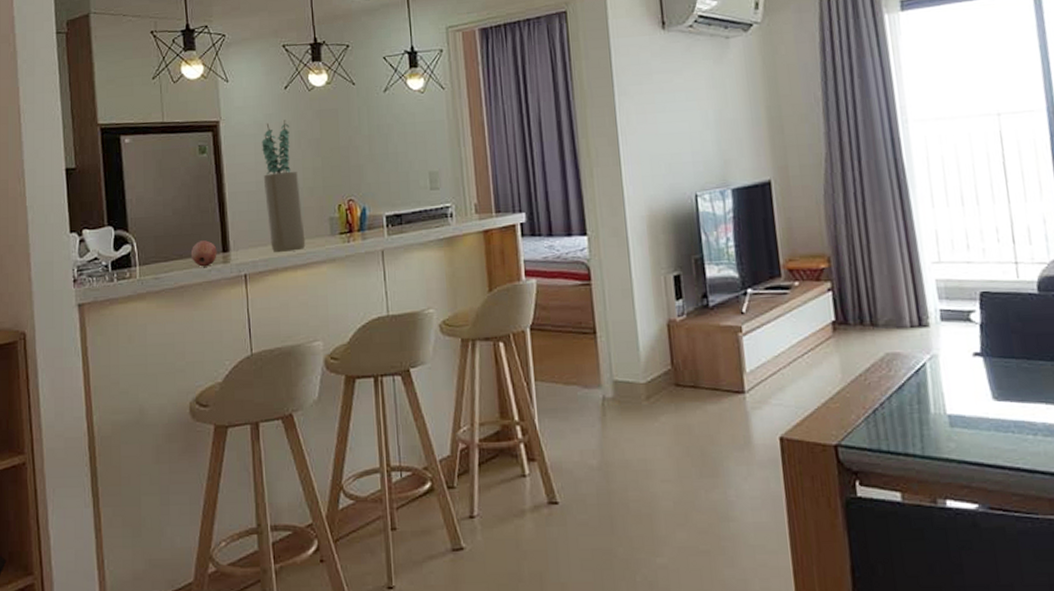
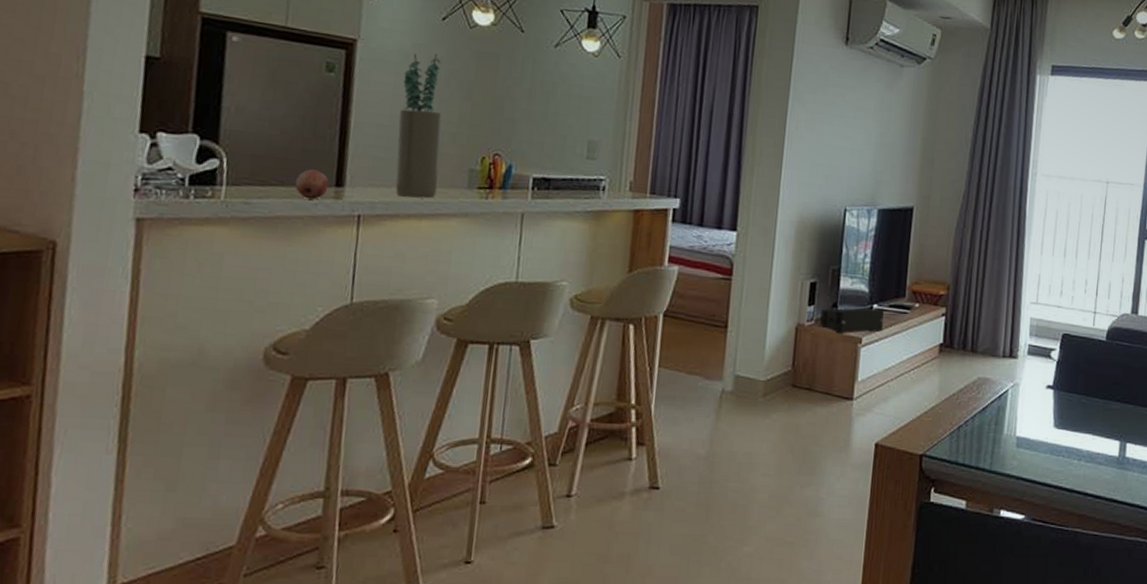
speaker: none [691,293,764,325] -> present [820,307,884,334]

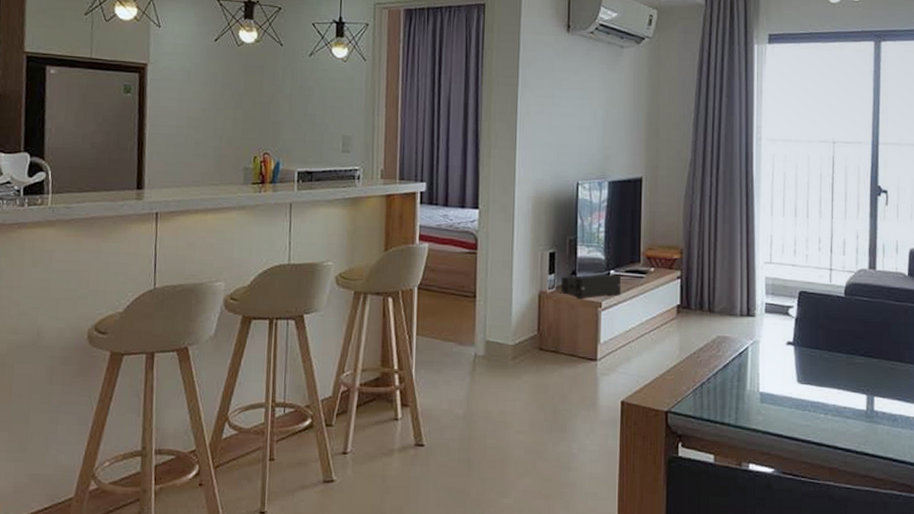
fruit: present [294,169,329,200] -> none [104,176,132,201]
vase: present [395,53,442,199] -> none [184,70,219,196]

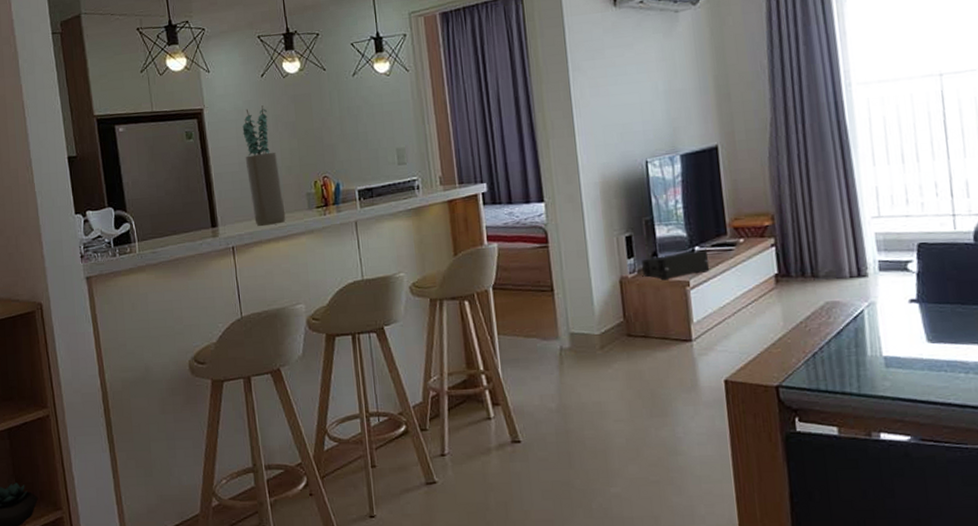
vase: none [184,70,219,196] -> present [242,105,286,227]

